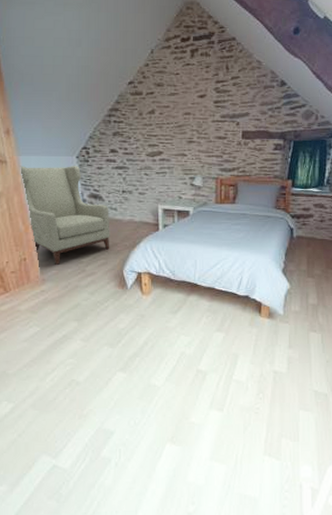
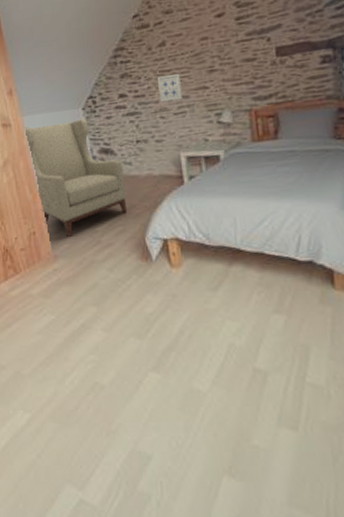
wall art: none [145,140,164,162] -> present [158,74,182,103]

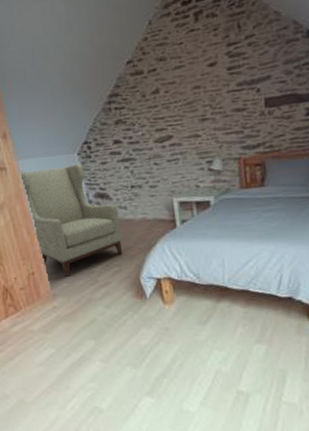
wall art: present [158,74,182,103] -> none [152,122,175,149]

